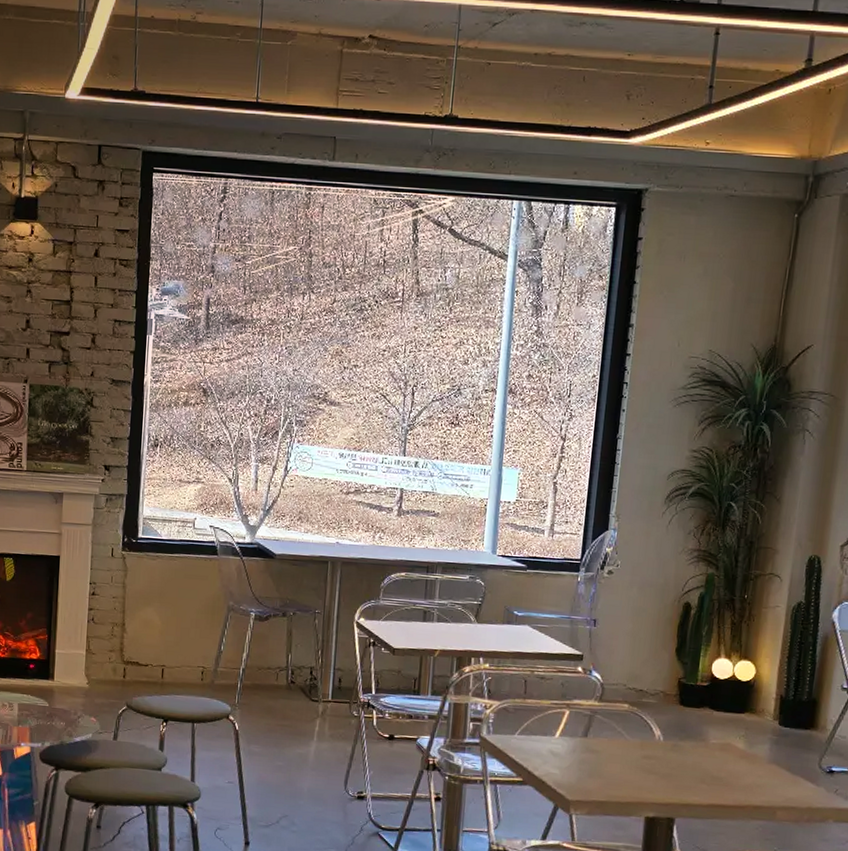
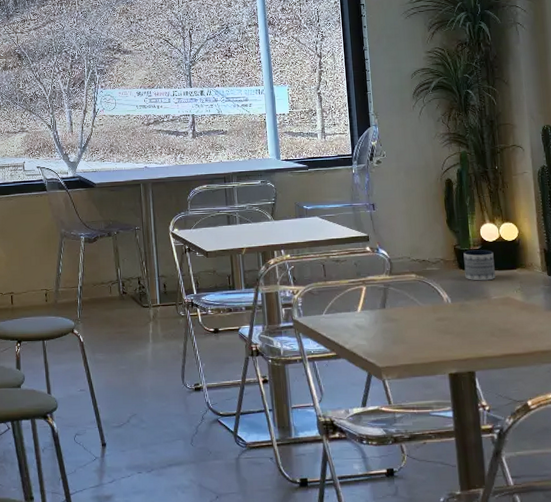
planter: none [685,685,722,722] -> present [463,250,496,281]

